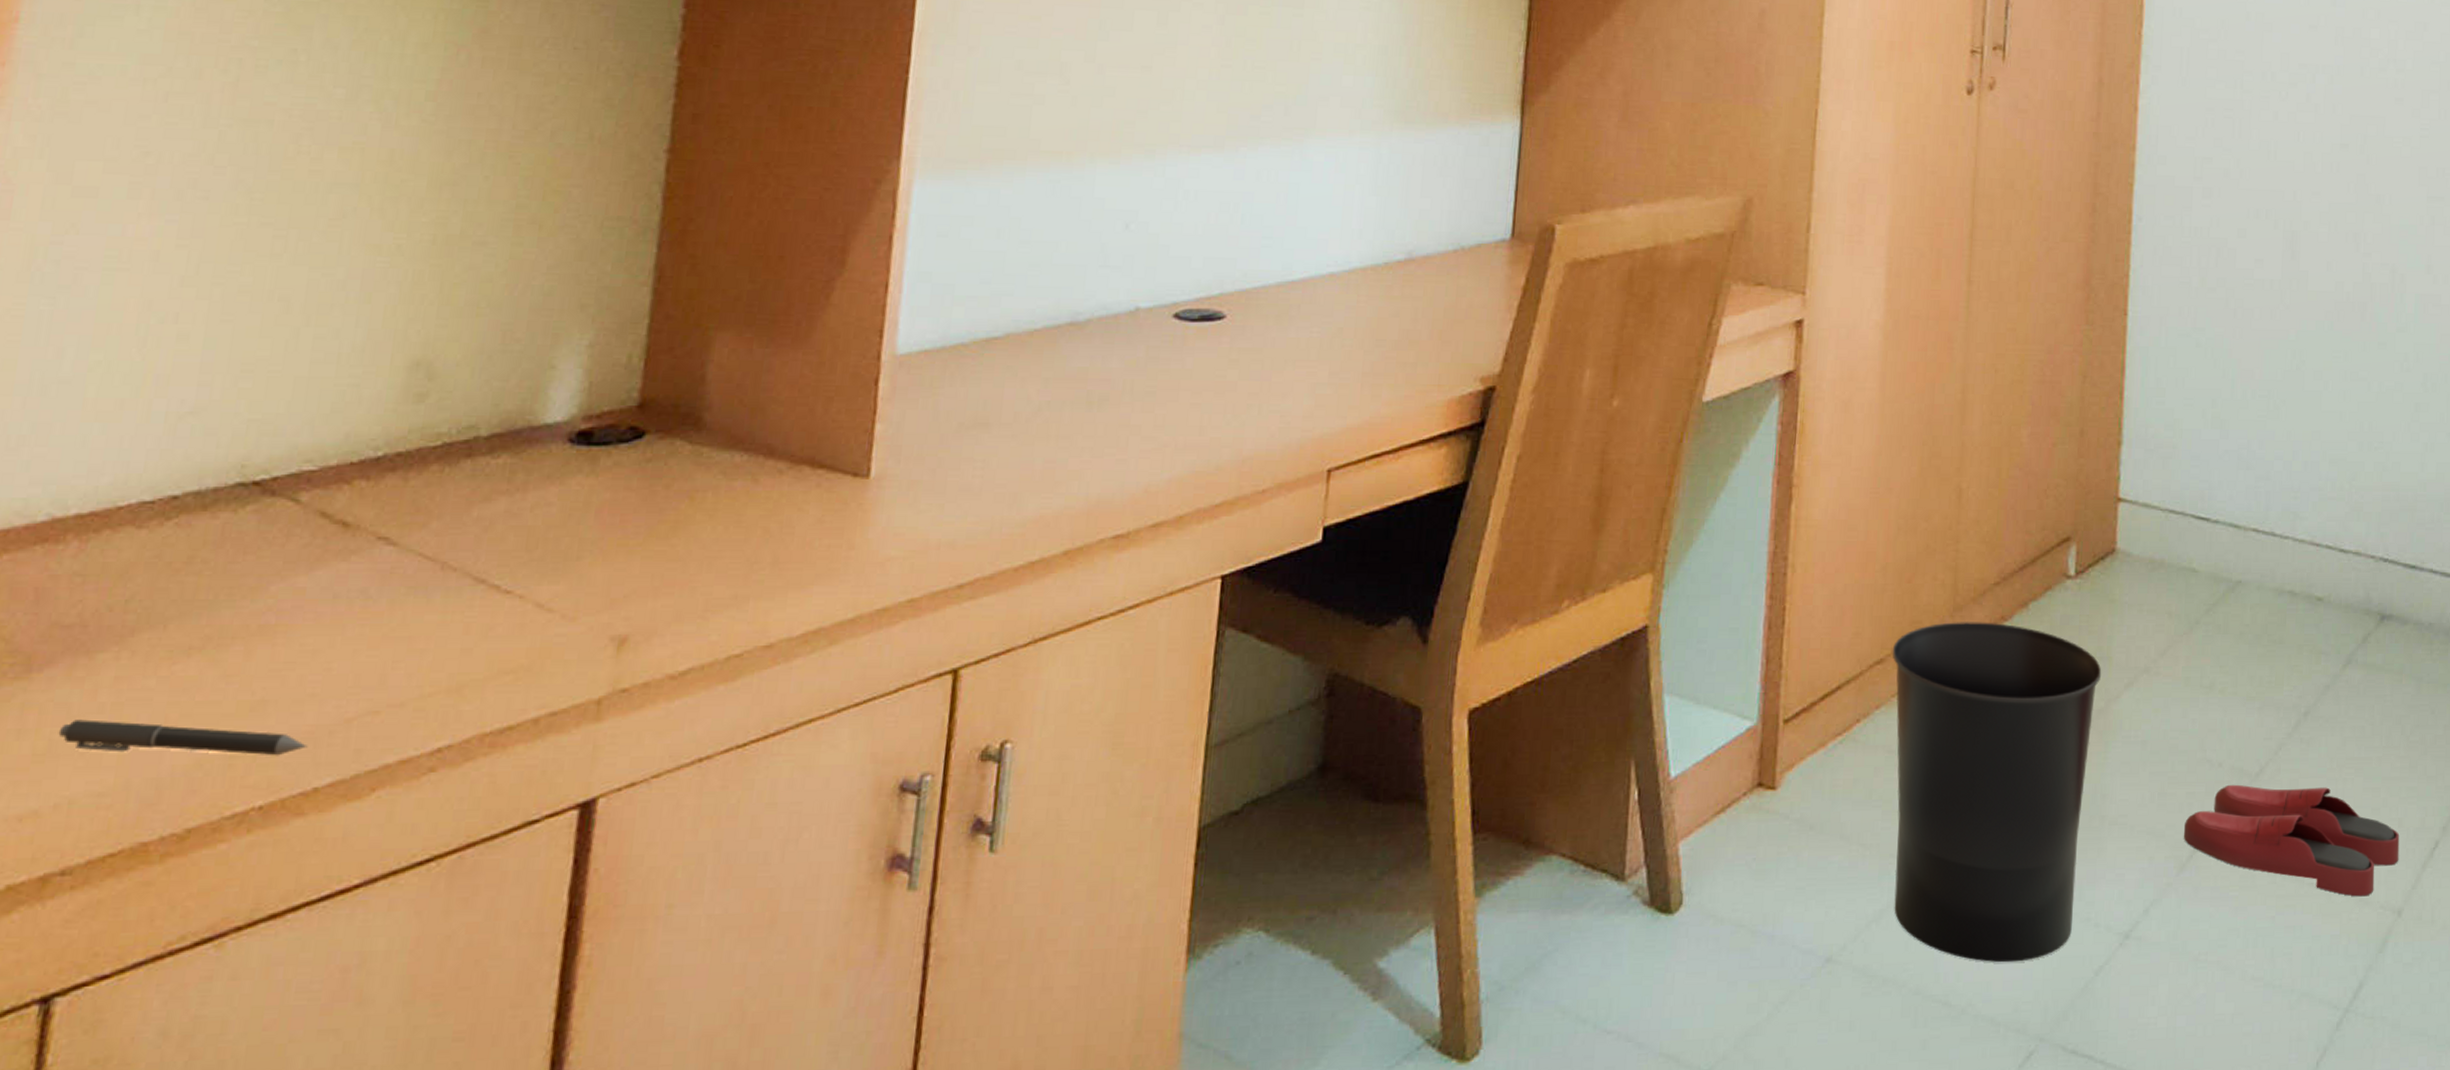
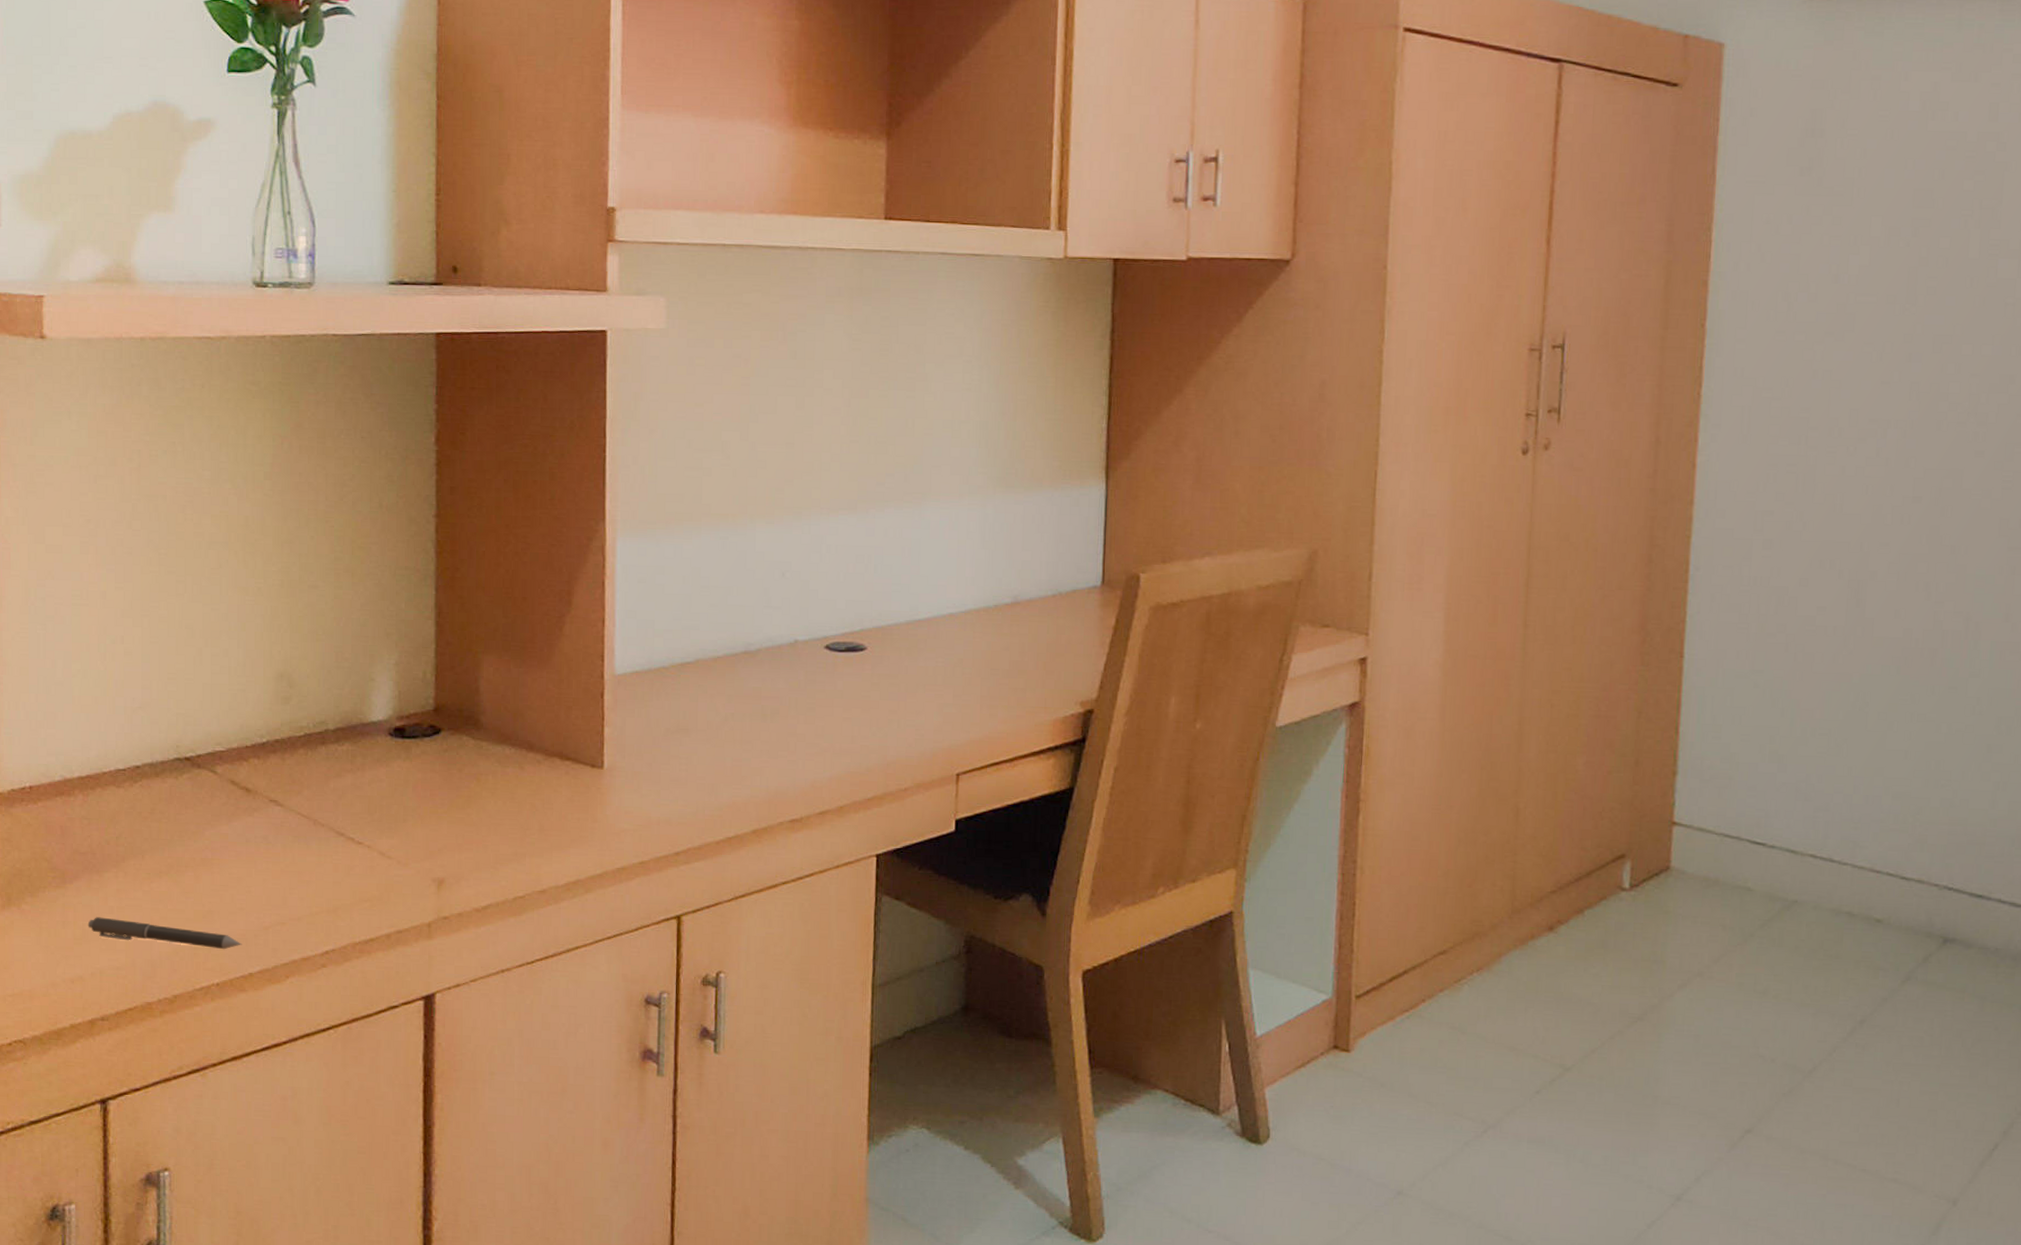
waste bin: present [1892,622,2102,963] -> none [1454,922,1656,1210]
slippers: present [2184,784,2400,897] -> none [1736,1078,1957,1186]

